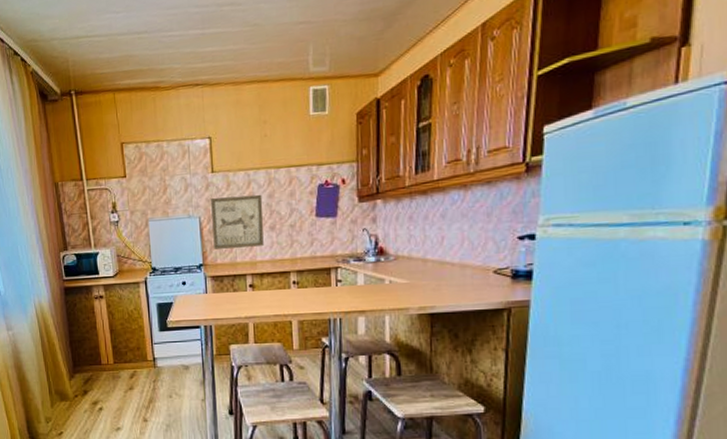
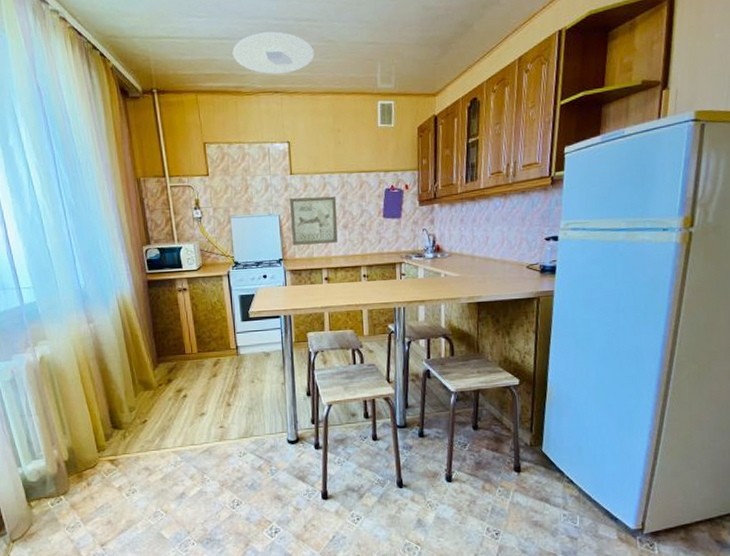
ceiling light: none [151,20,238,66] -> present [232,31,314,75]

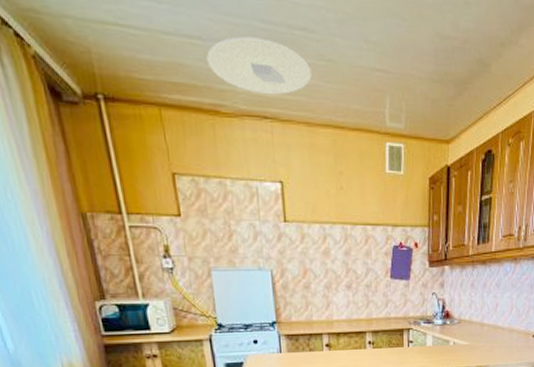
wall art: present [290,196,338,245] -> none [284,250,340,306]

